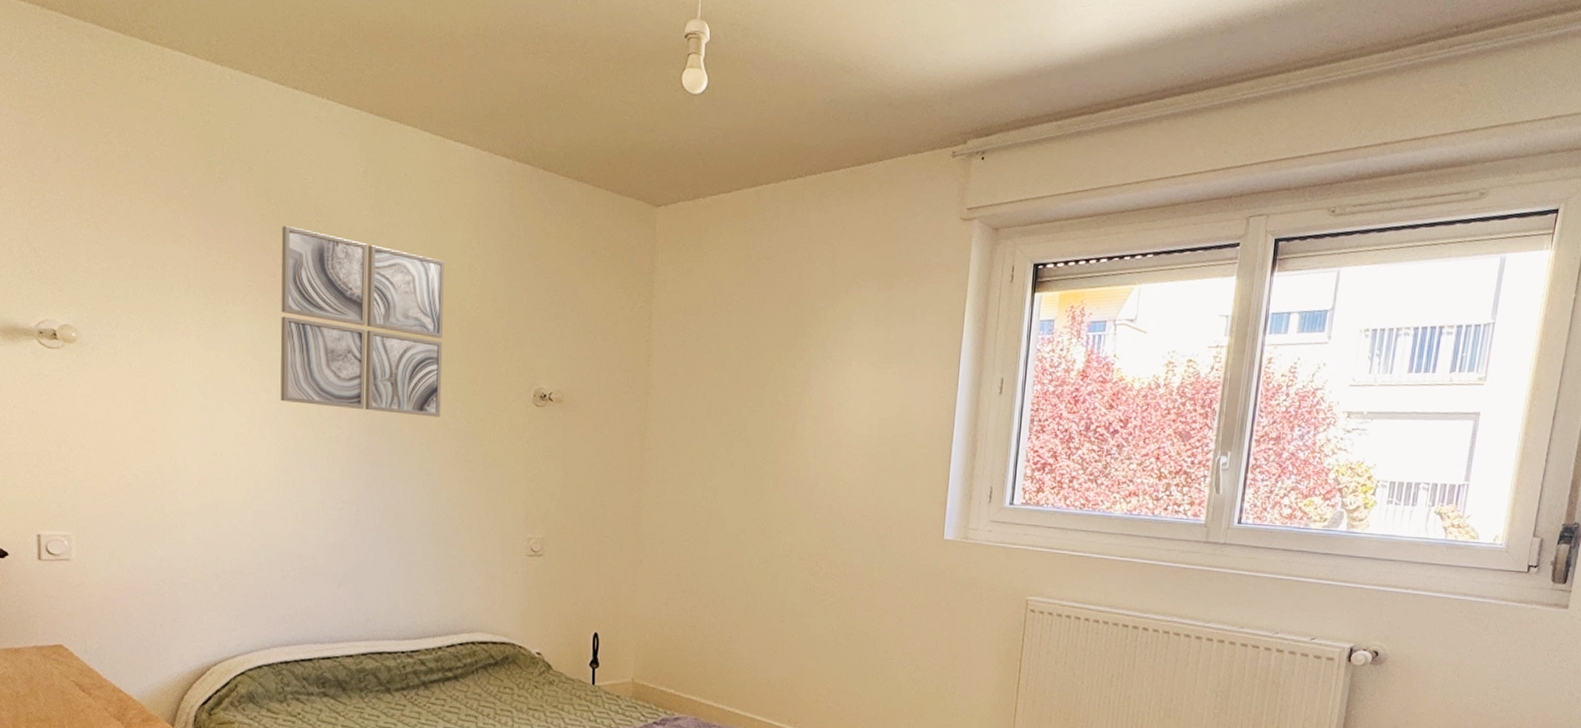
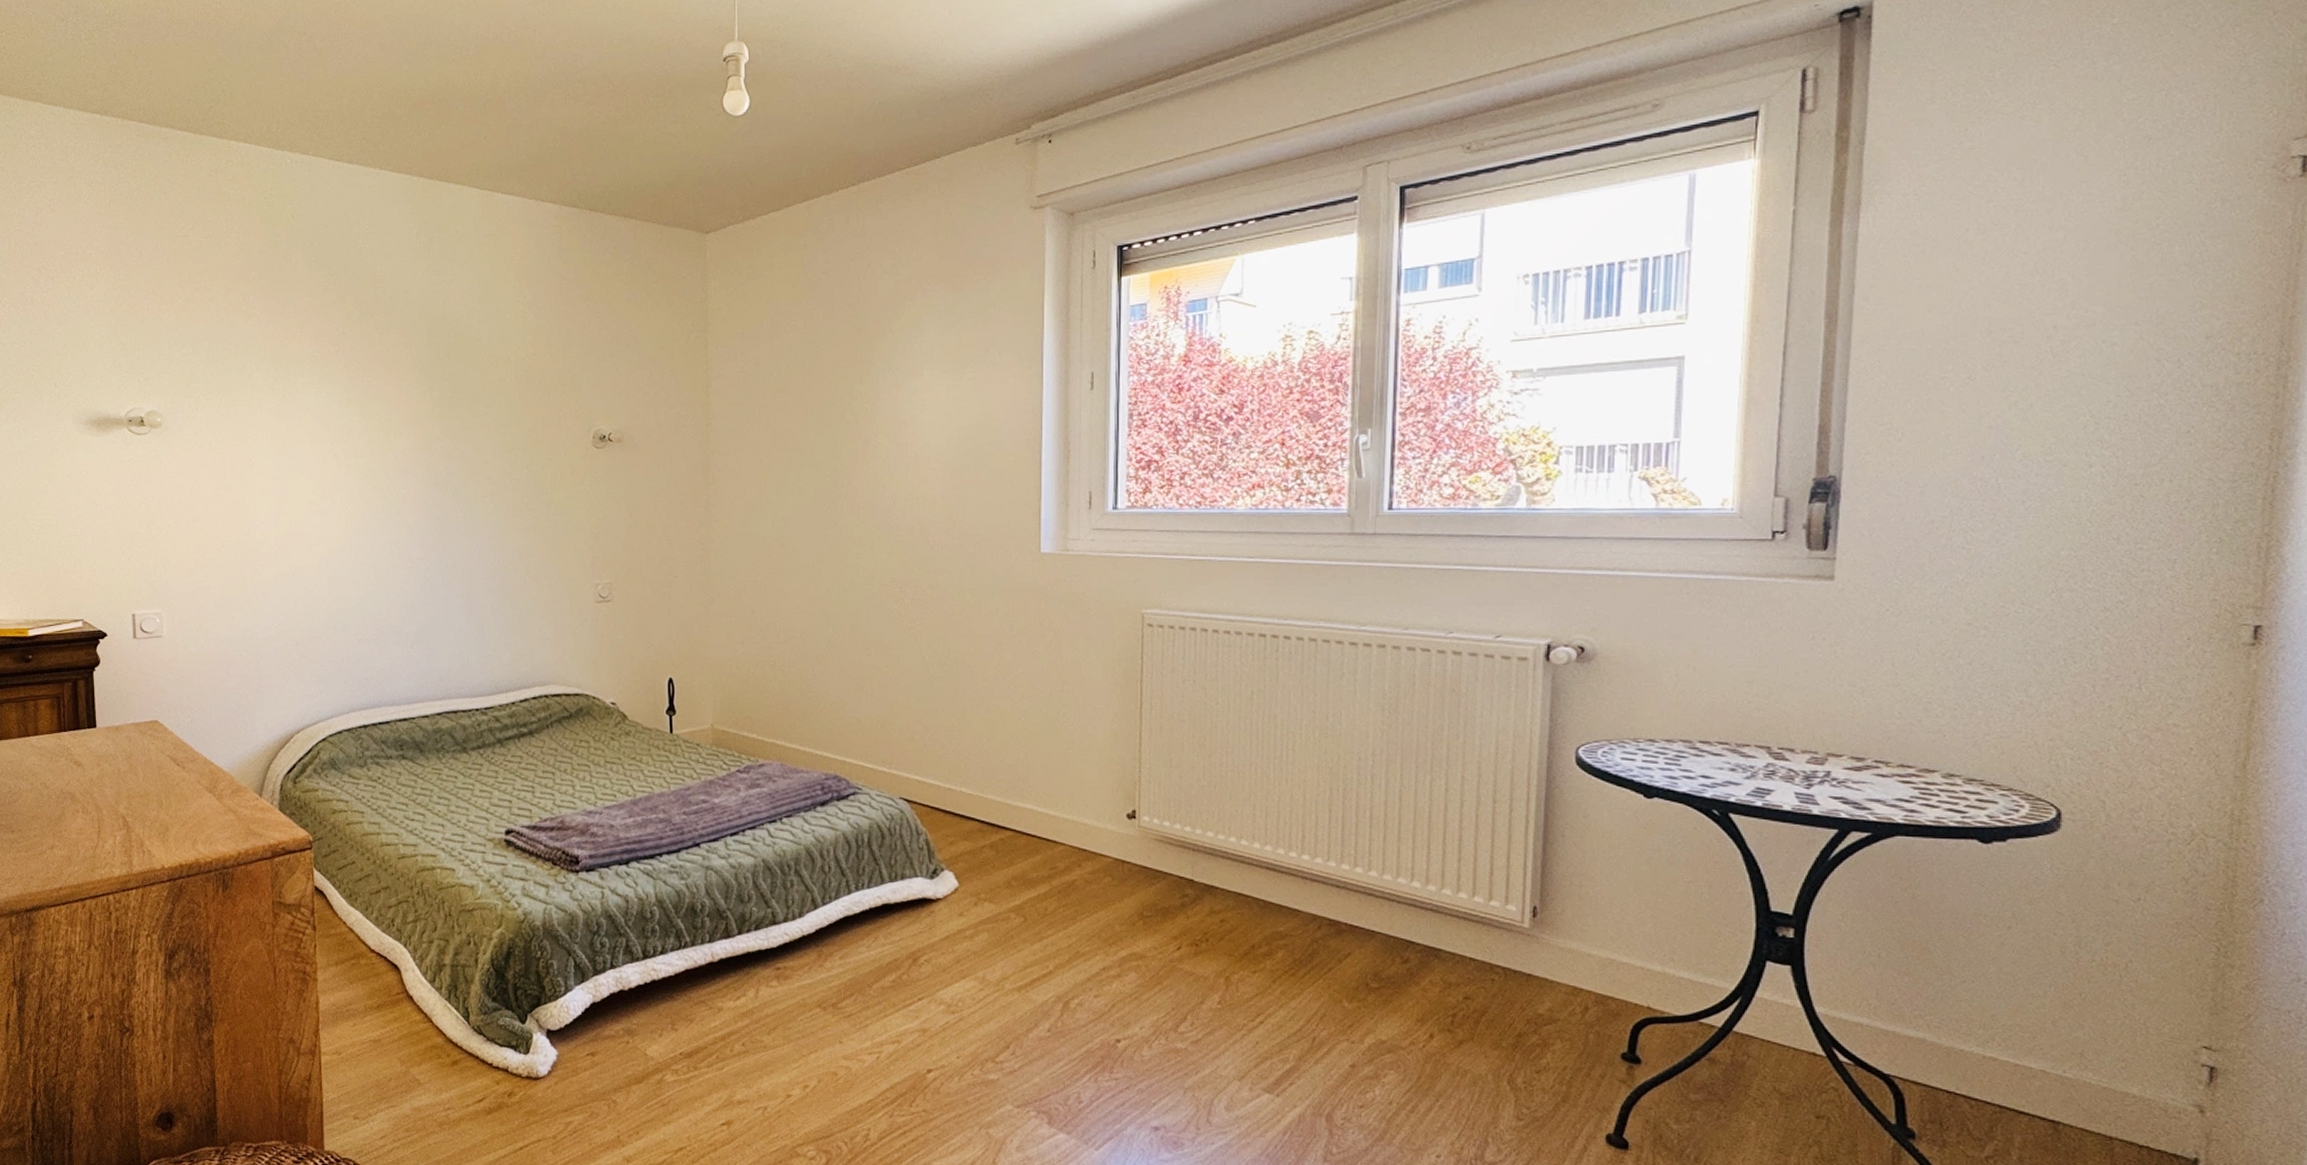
wall art: present [280,225,445,418] -> none [343,294,502,469]

